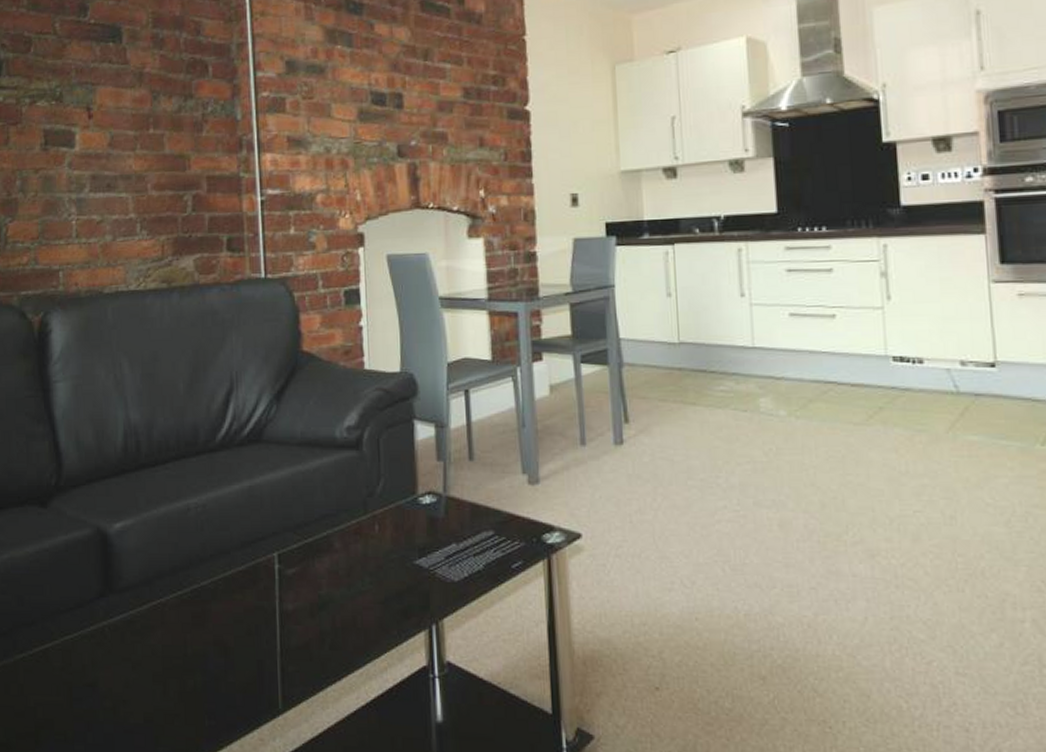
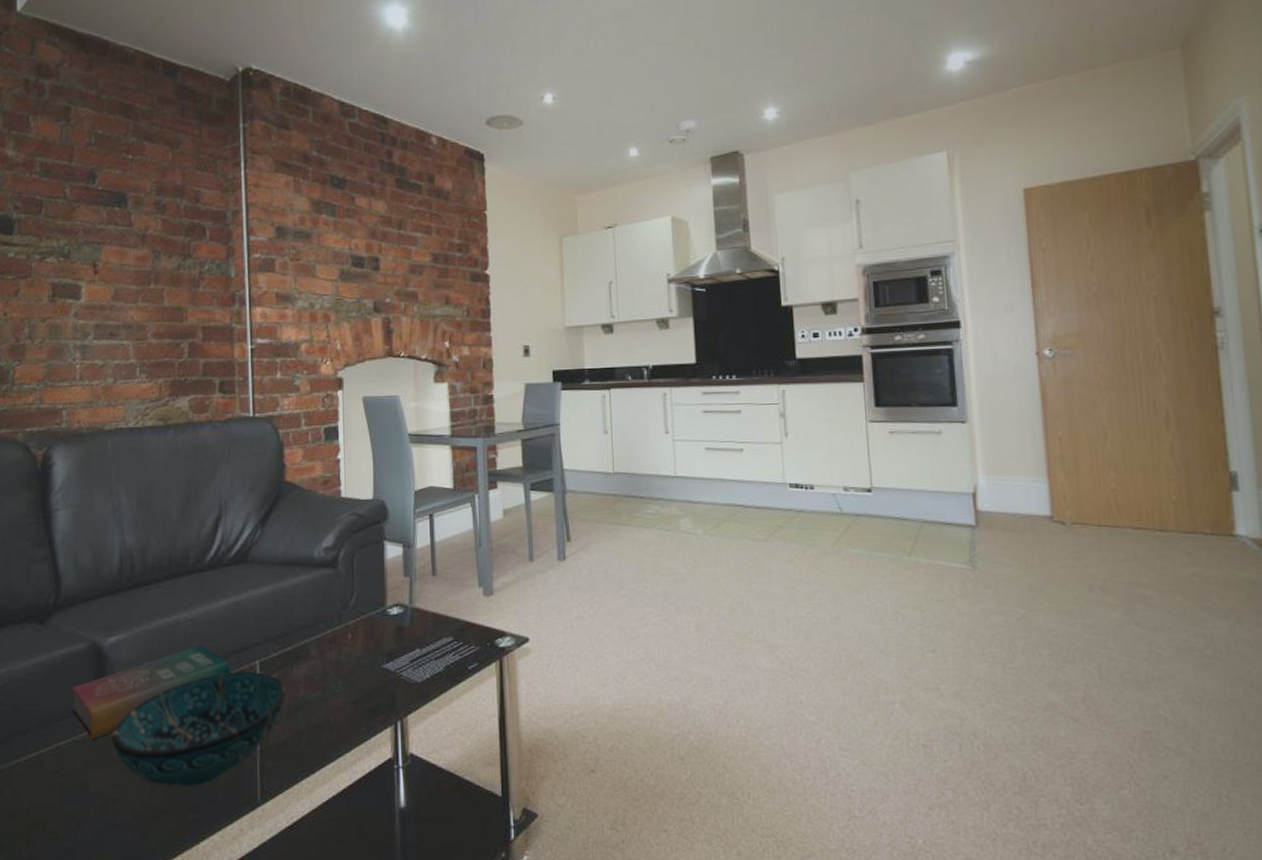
book: none [76,533,246,635] -> present [71,644,230,740]
decorative bowl: none [120,564,307,692] -> present [112,671,285,789]

